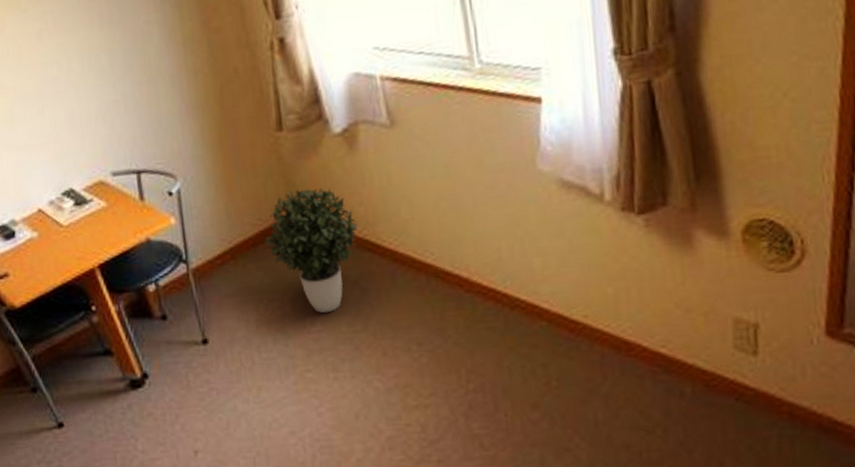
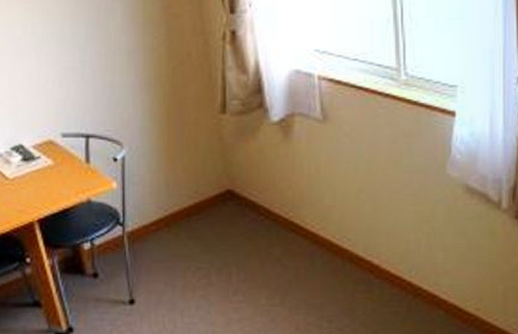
potted plant: present [264,187,358,314] -> none [198,168,285,286]

